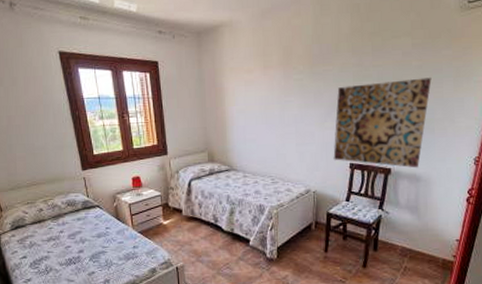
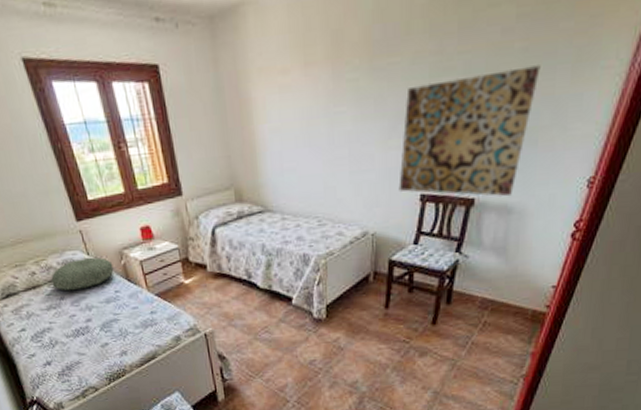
pillow: none [55,199,107,226] -> present [51,257,114,291]

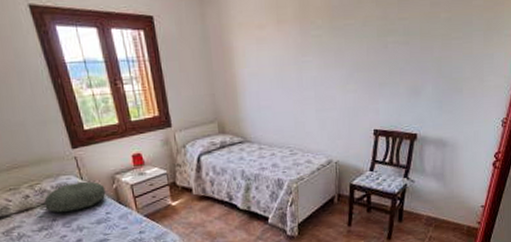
wall art: present [398,65,541,197] -> none [356,31,461,133]

